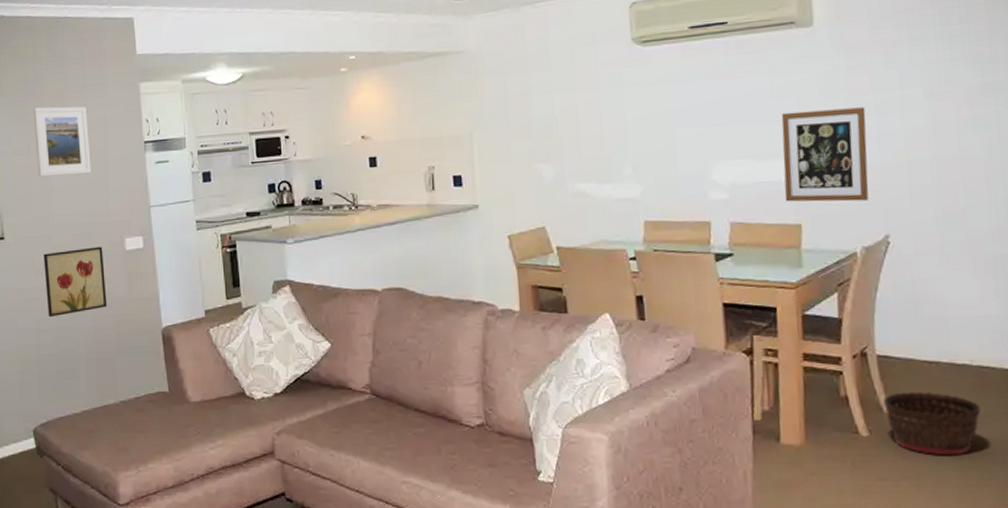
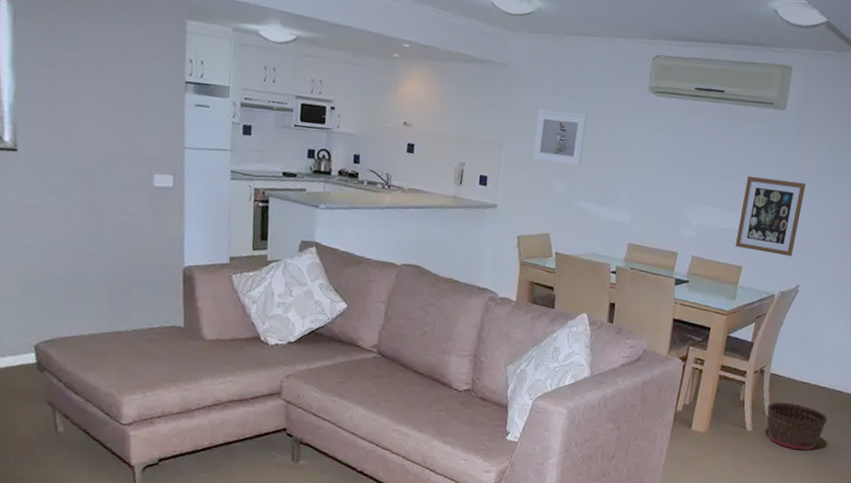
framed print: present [32,106,91,177] -> none [62,19,125,102]
wall art: present [43,246,107,318] -> none [61,174,129,239]
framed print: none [505,85,568,148] -> present [532,109,588,167]

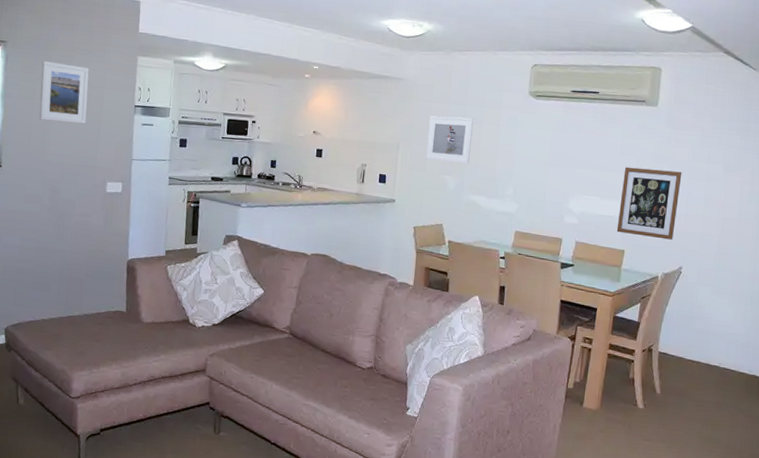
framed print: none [62,19,125,102] -> present [39,61,89,124]
basket: present [766,402,828,451] -> none [657,380,720,429]

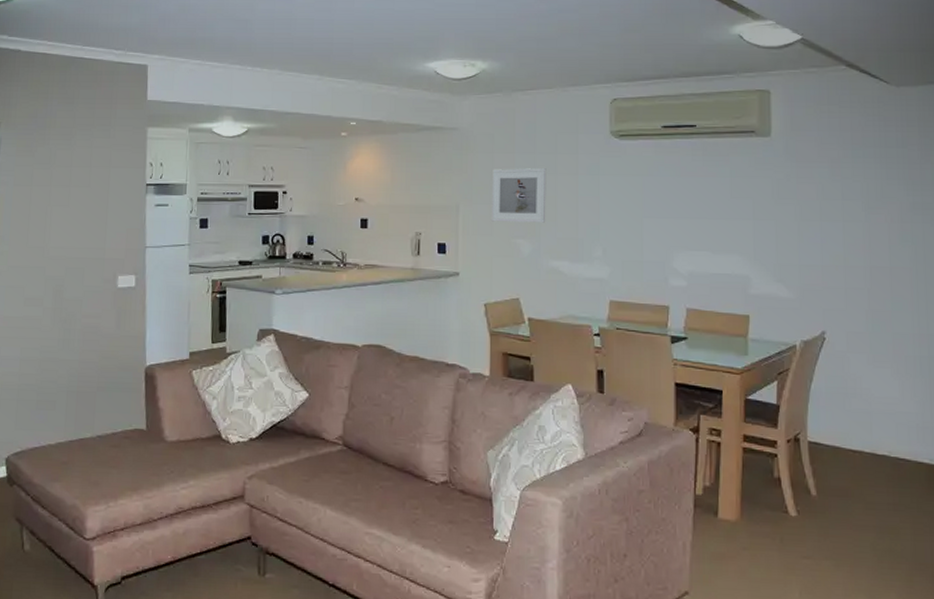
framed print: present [39,61,89,124] -> none [38,141,93,210]
wall art: present [616,167,682,240] -> none [736,212,812,299]

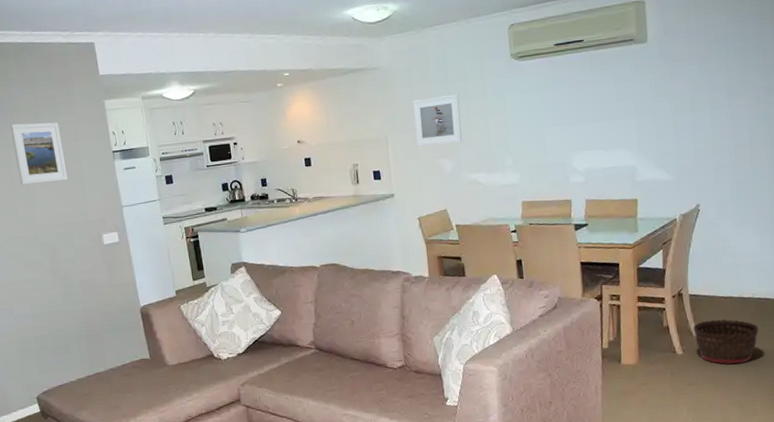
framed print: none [38,141,93,210] -> present [9,122,68,185]
basket: none [812,477,896,539] -> present [693,319,759,365]

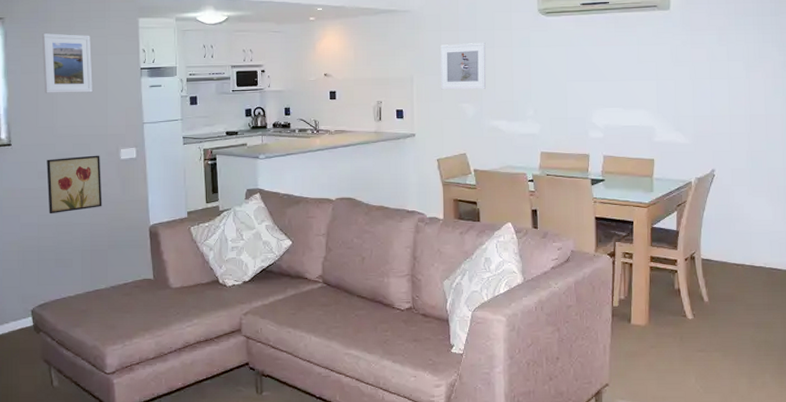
wall art: none [31,242,92,304] -> present [47,155,102,214]
basket: present [693,319,759,365] -> none [705,286,770,334]

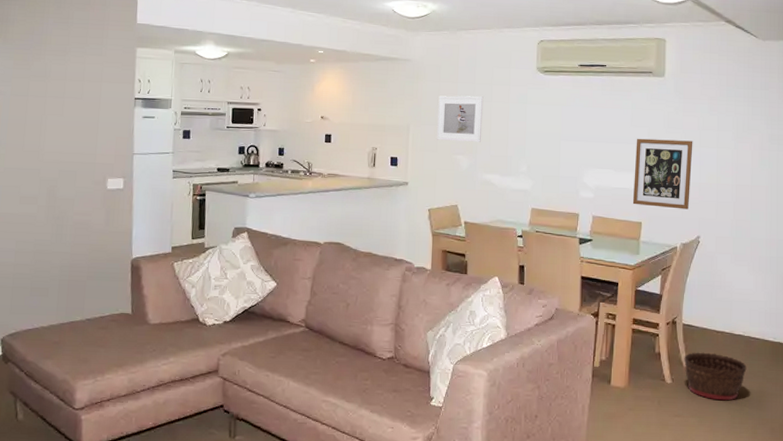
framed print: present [42,33,93,93] -> none [34,56,86,119]
wall art: present [47,155,102,214] -> none [28,183,86,241]
wall art: none [643,73,703,143] -> present [632,138,693,210]
basket: none [705,286,770,334] -> present [684,352,747,401]

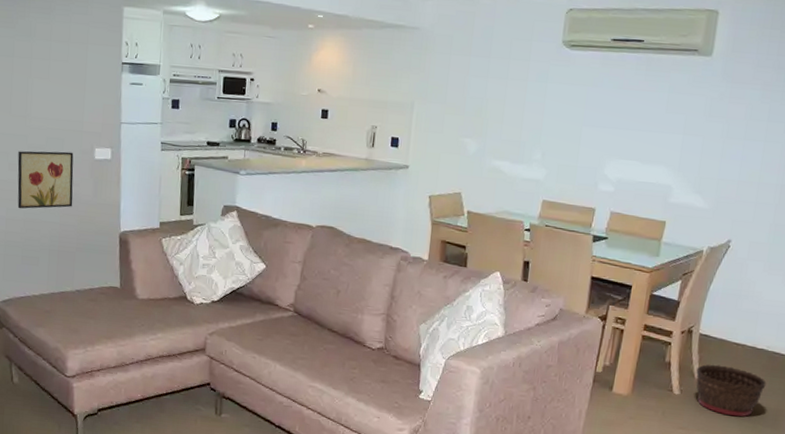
wall art: none [28,183,86,241] -> present [17,151,74,209]
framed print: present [437,95,484,142] -> none [443,70,499,125]
wall art: present [632,138,693,210] -> none [657,126,737,210]

